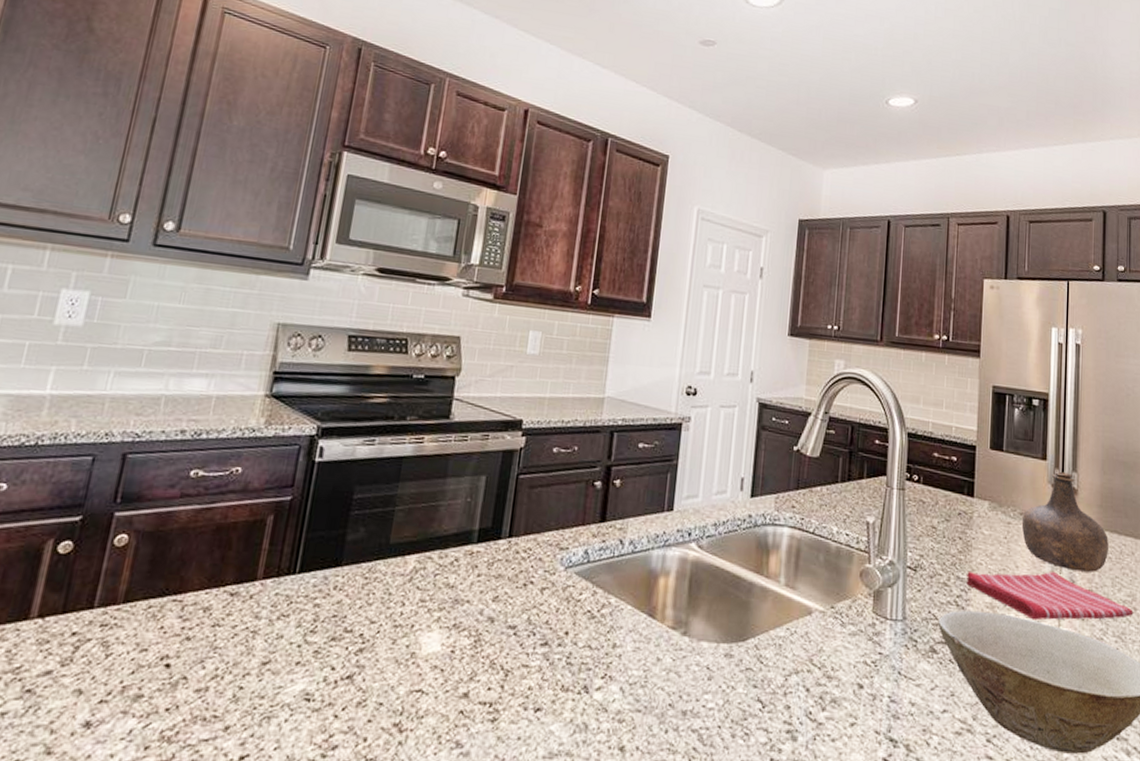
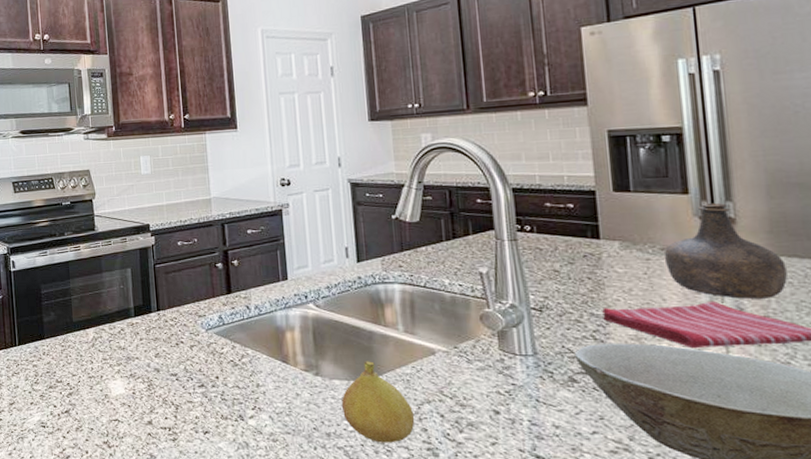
fruit: none [704,619,780,724] -> present [341,361,415,443]

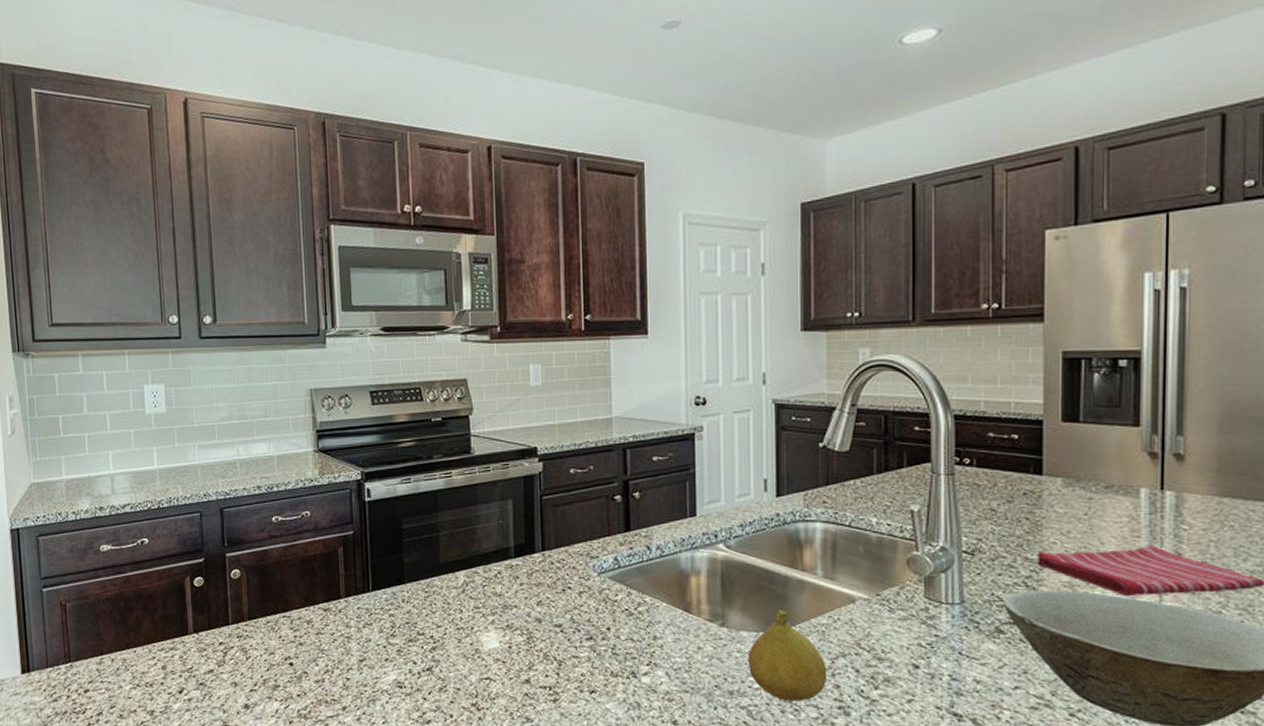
bottle: present [665,202,788,299] -> none [1108,436,1229,543]

